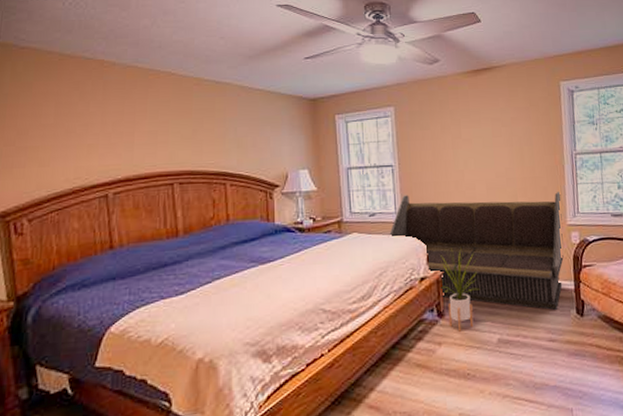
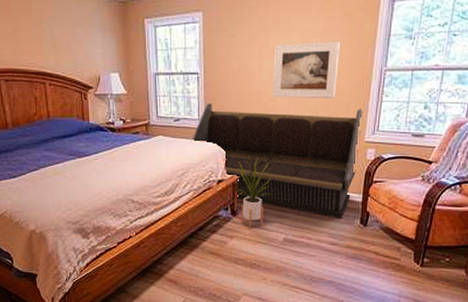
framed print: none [467,129,532,186] -> present [273,41,340,98]

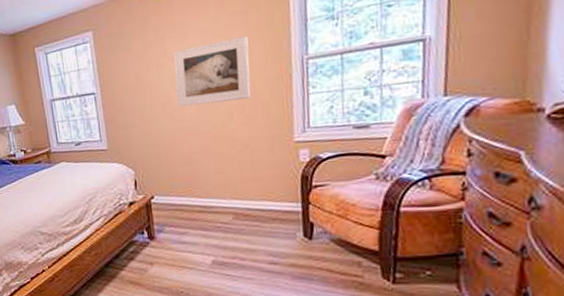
bench: present [190,103,363,218] -> none [95,105,289,233]
house plant: present [236,155,273,229] -> none [149,172,192,253]

